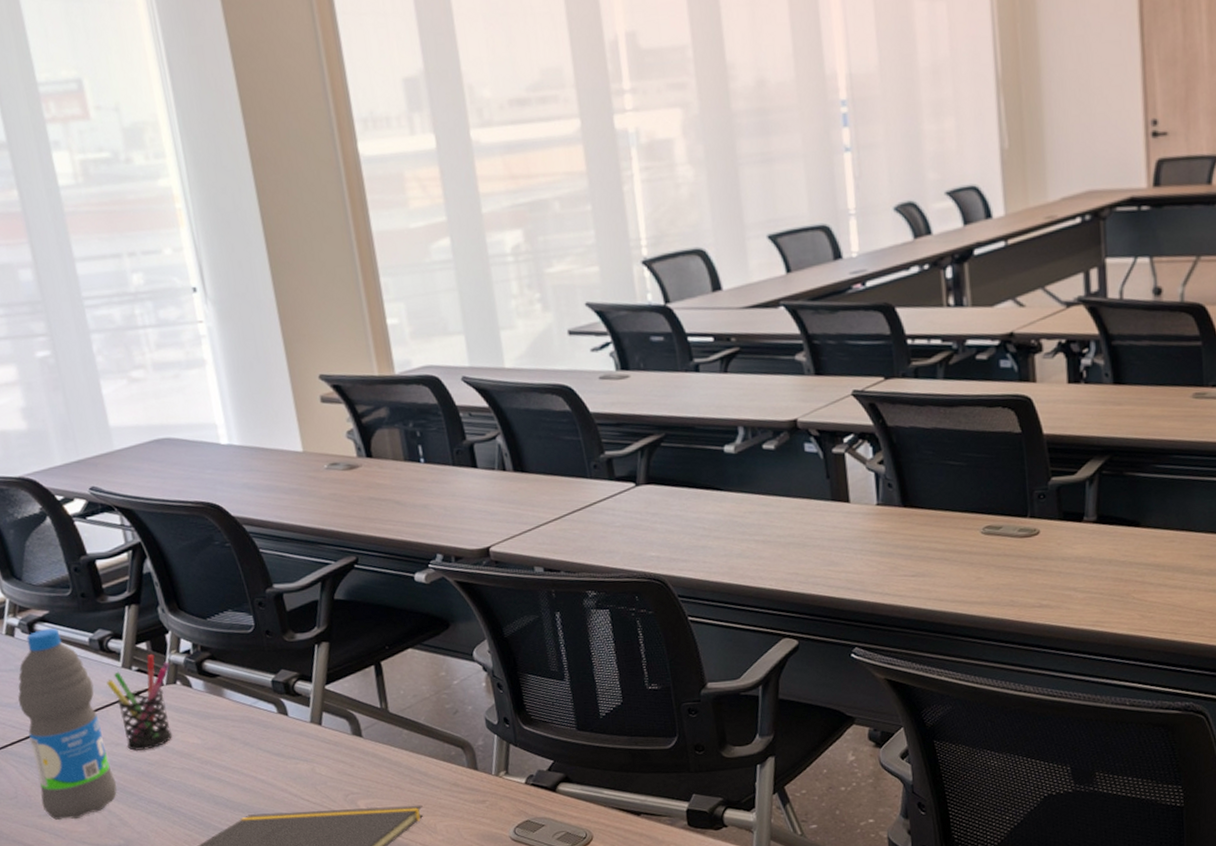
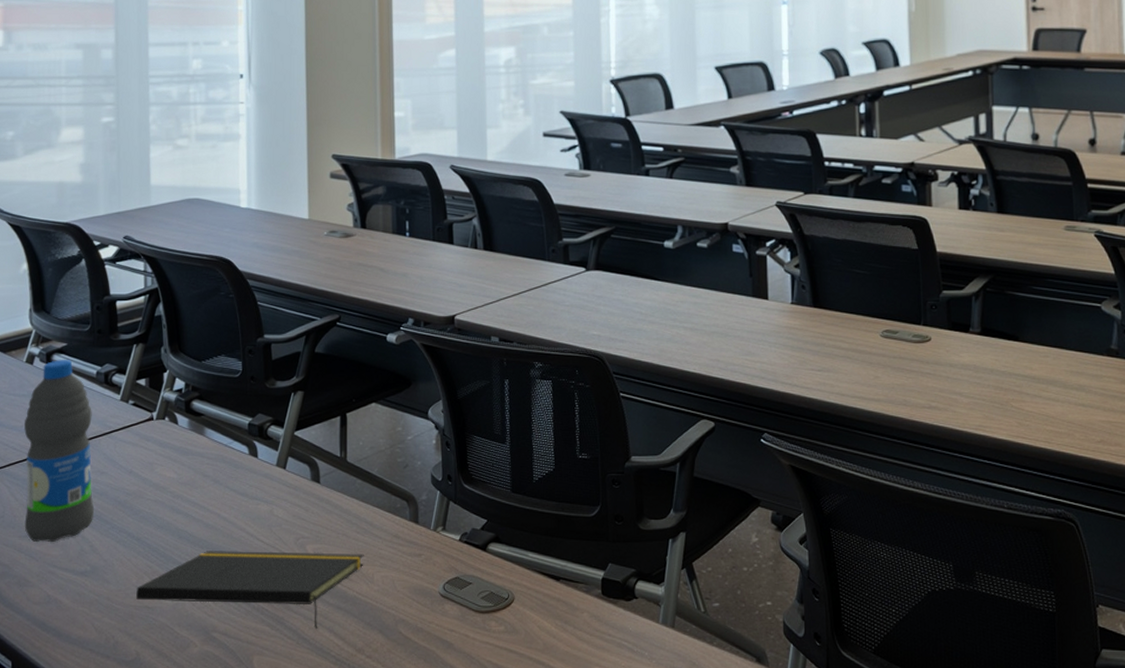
pen holder: present [106,654,173,751] -> none [104,391,163,480]

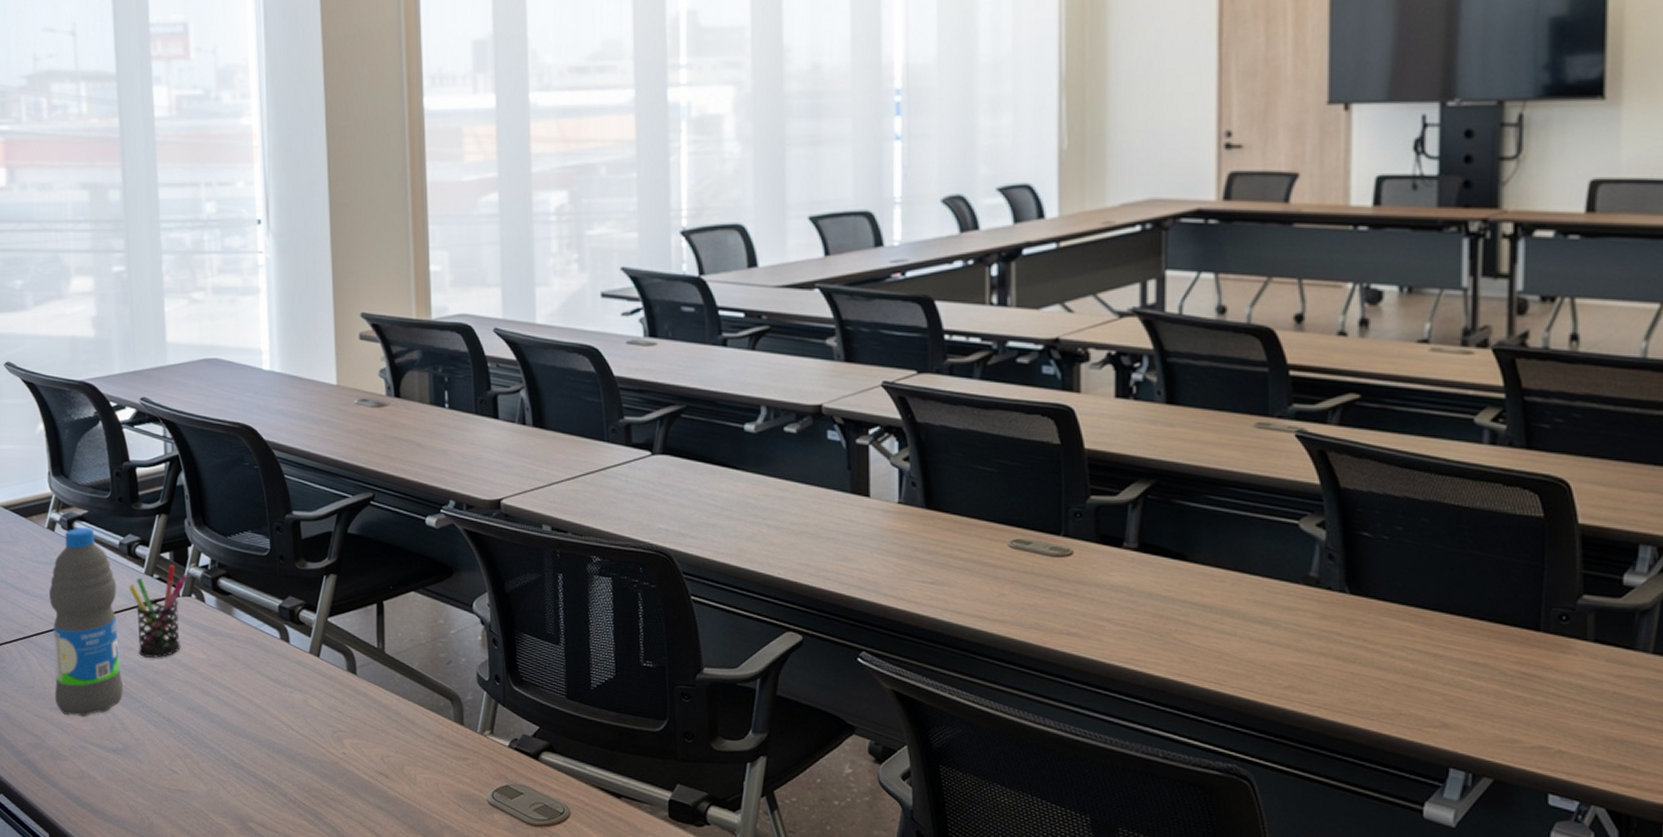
pen holder: none [104,391,163,480] -> present [129,565,188,658]
notepad: present [136,551,364,630] -> none [169,737,406,829]

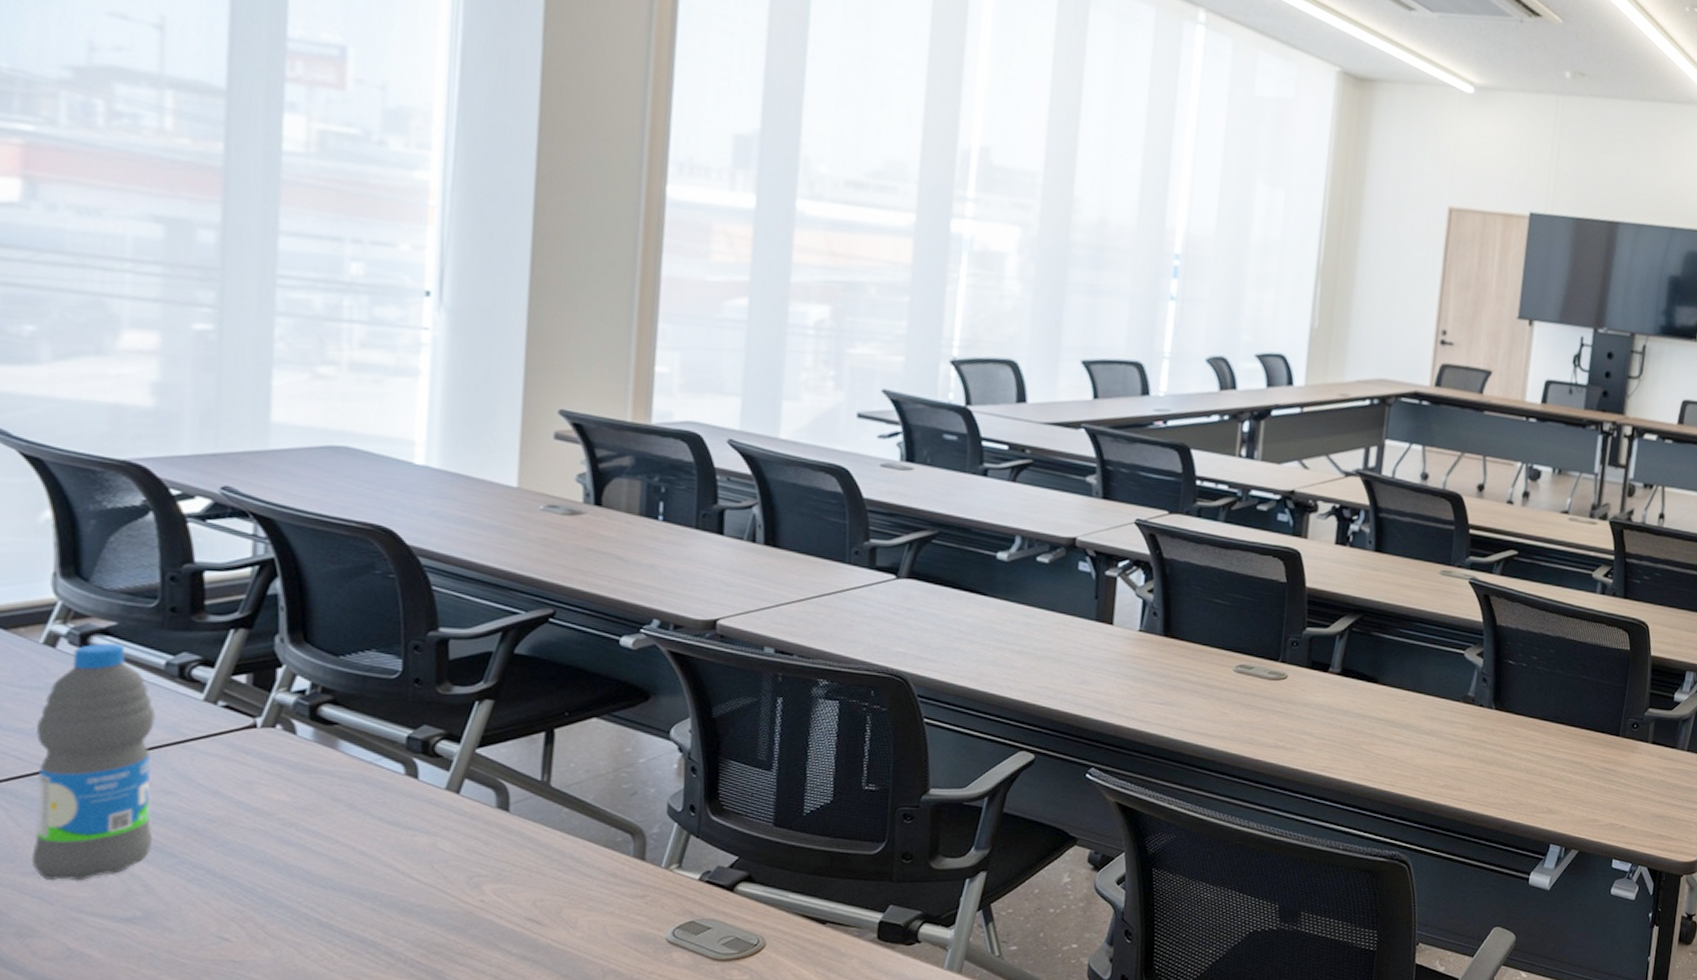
pen holder: present [129,565,188,658] -> none [176,690,273,803]

